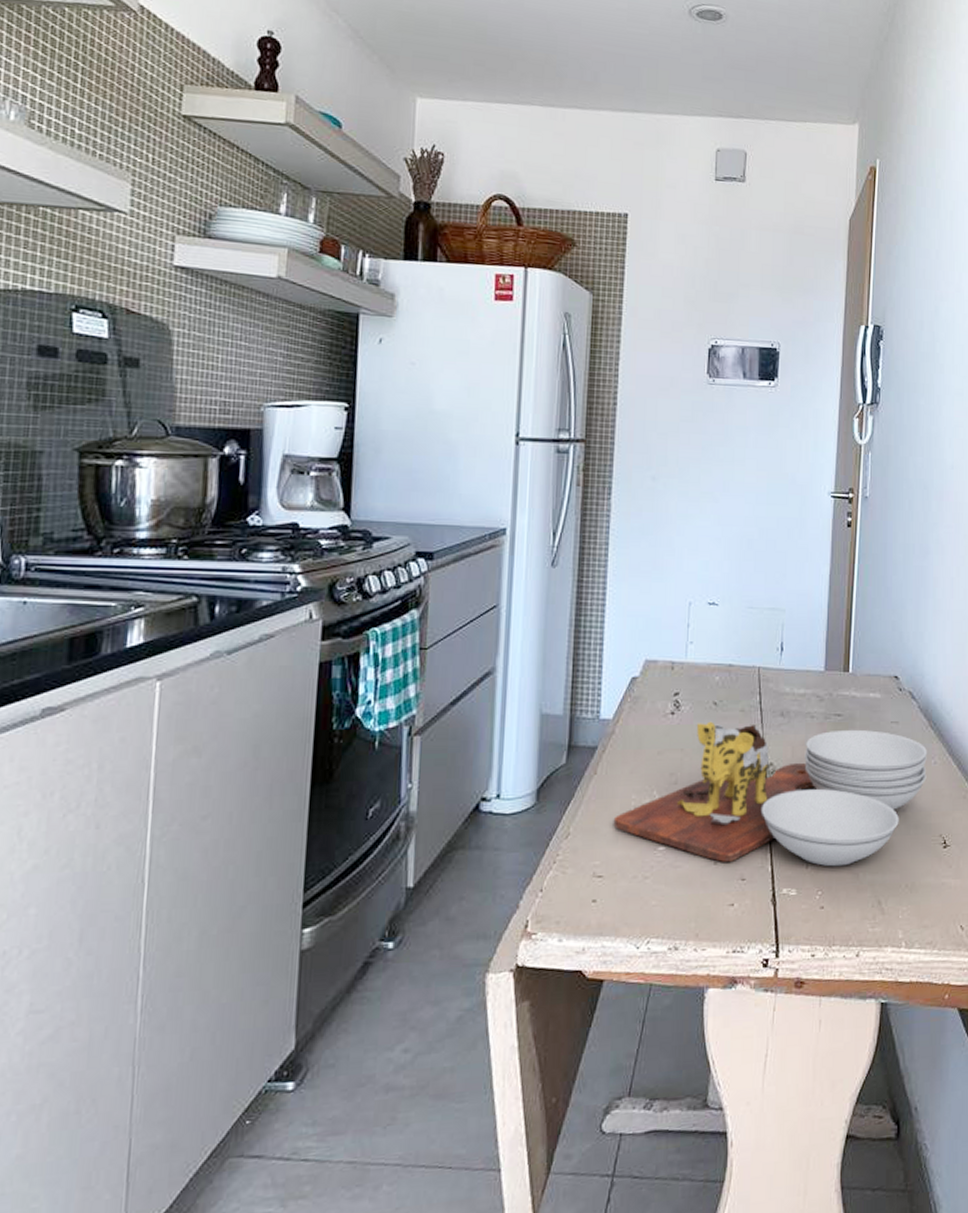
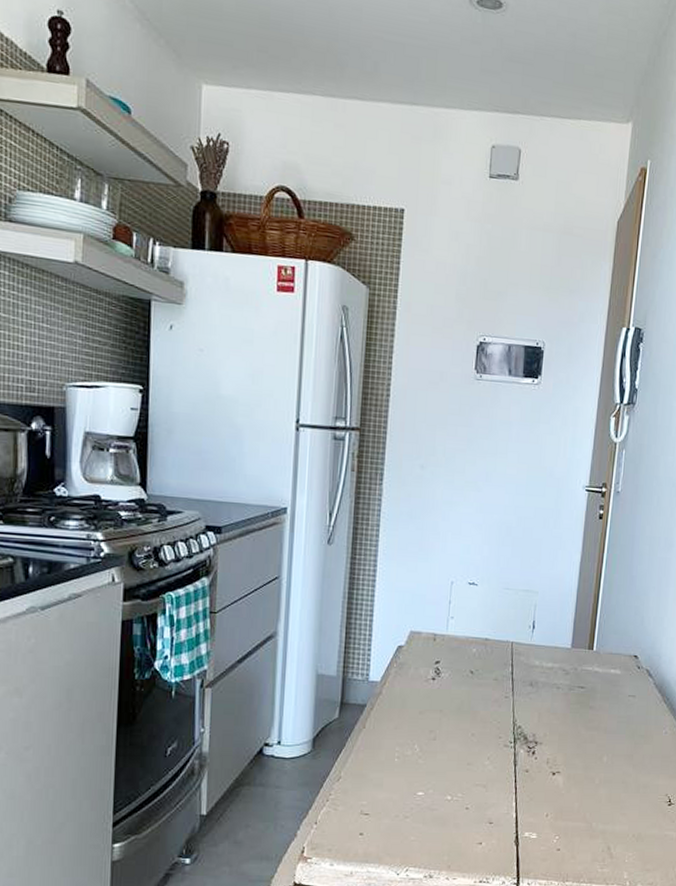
cutting board: present [613,721,927,867] -> none [379,687,659,817]

